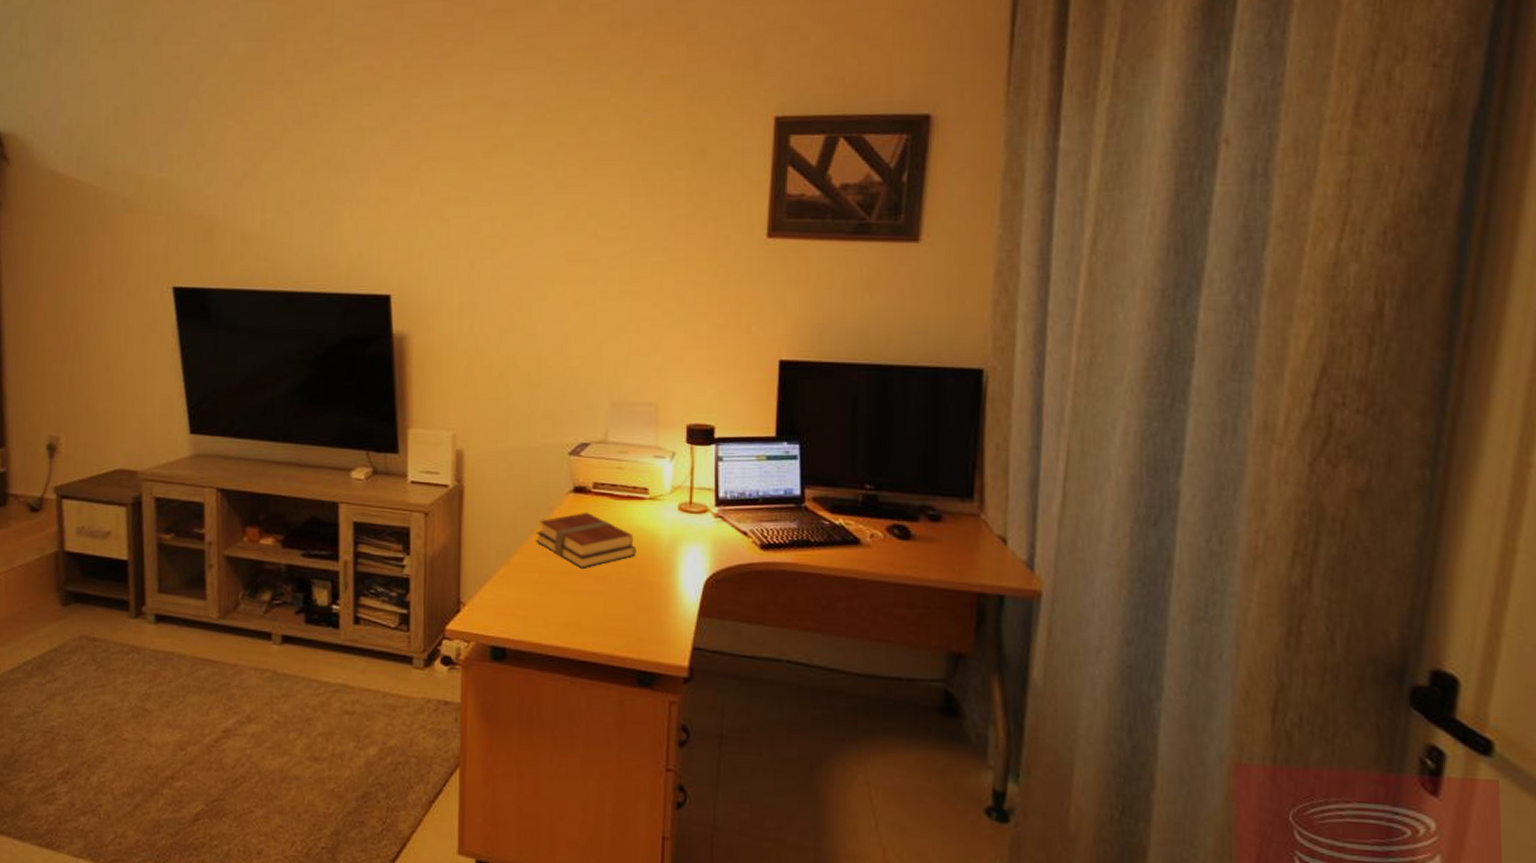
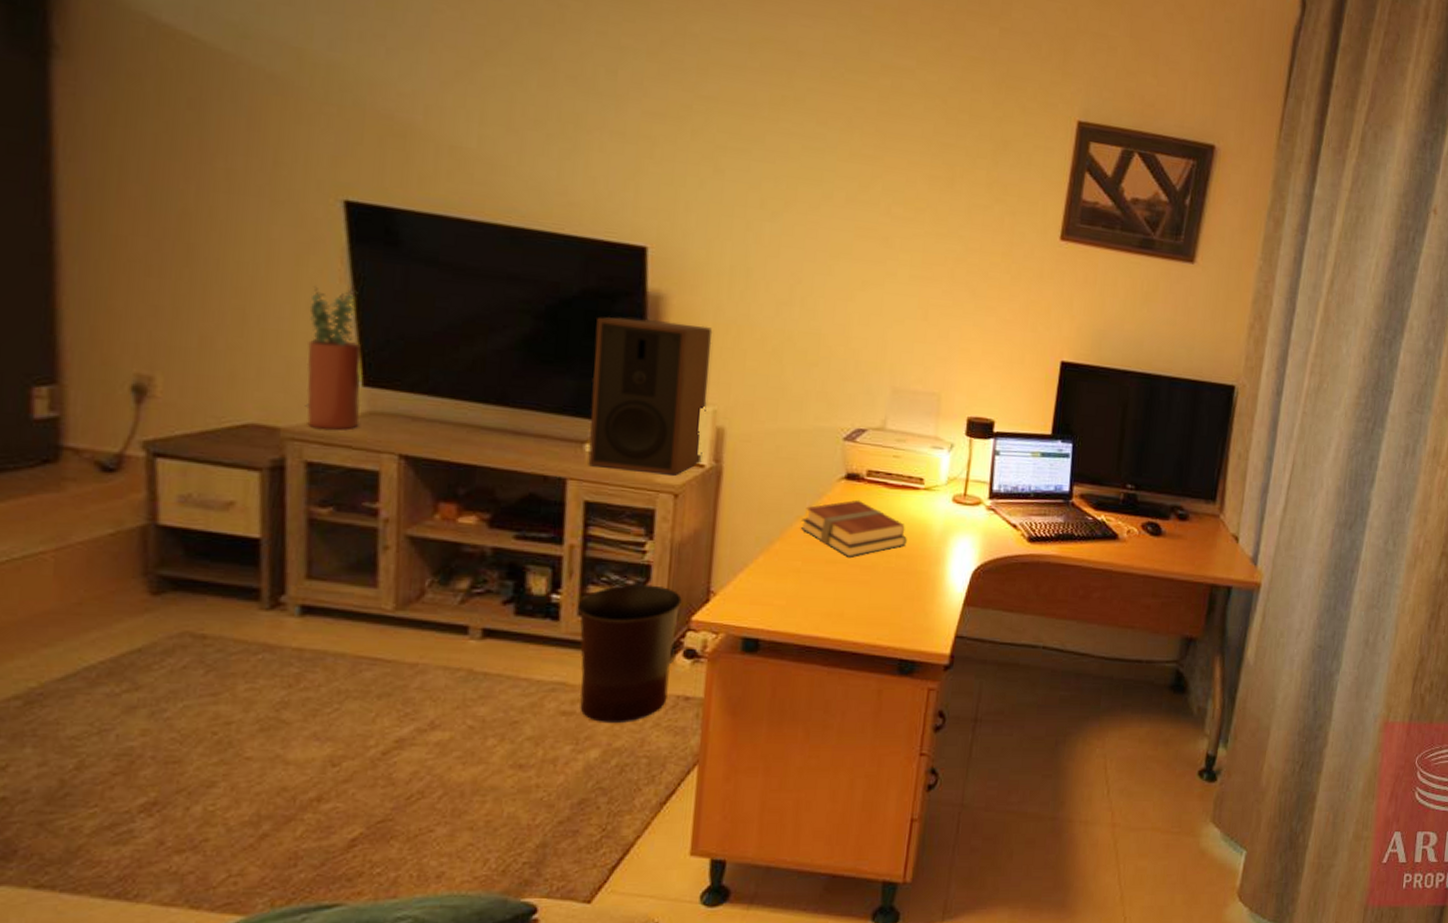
vase: none [153,351,190,473] -> present [306,282,362,432]
waste bin: none [352,596,437,723] -> present [577,584,682,722]
speaker: none [353,357,448,496] -> present [588,317,713,476]

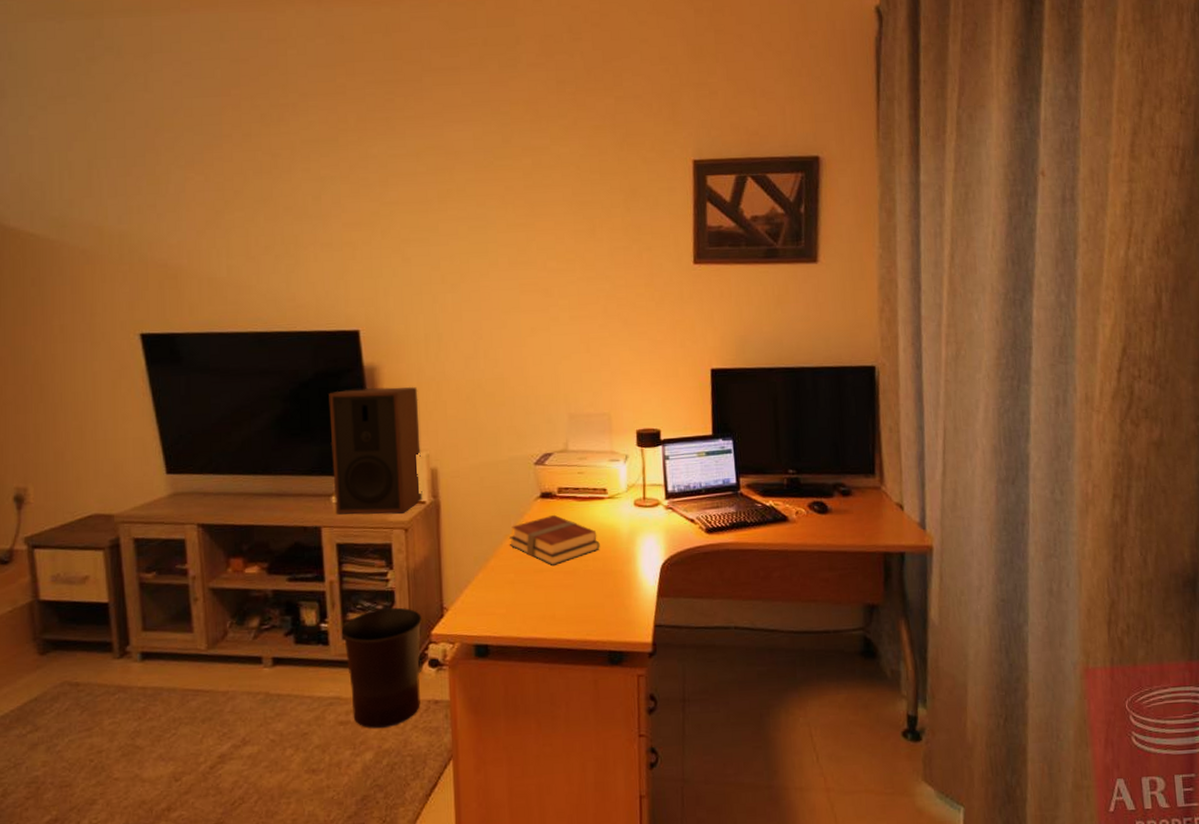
vase: present [306,282,362,432] -> none [125,395,168,514]

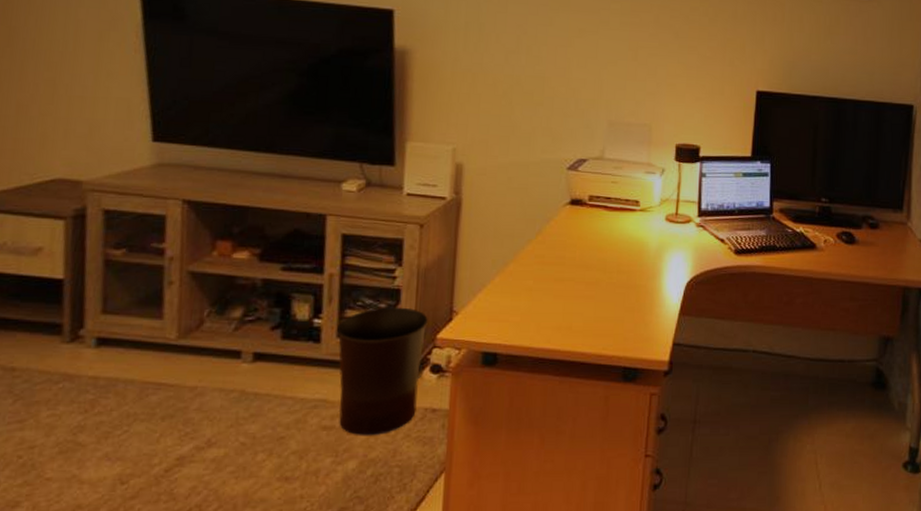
speaker: present [329,386,423,515] -> none [345,70,451,208]
books: present [510,514,600,565] -> none [532,222,626,275]

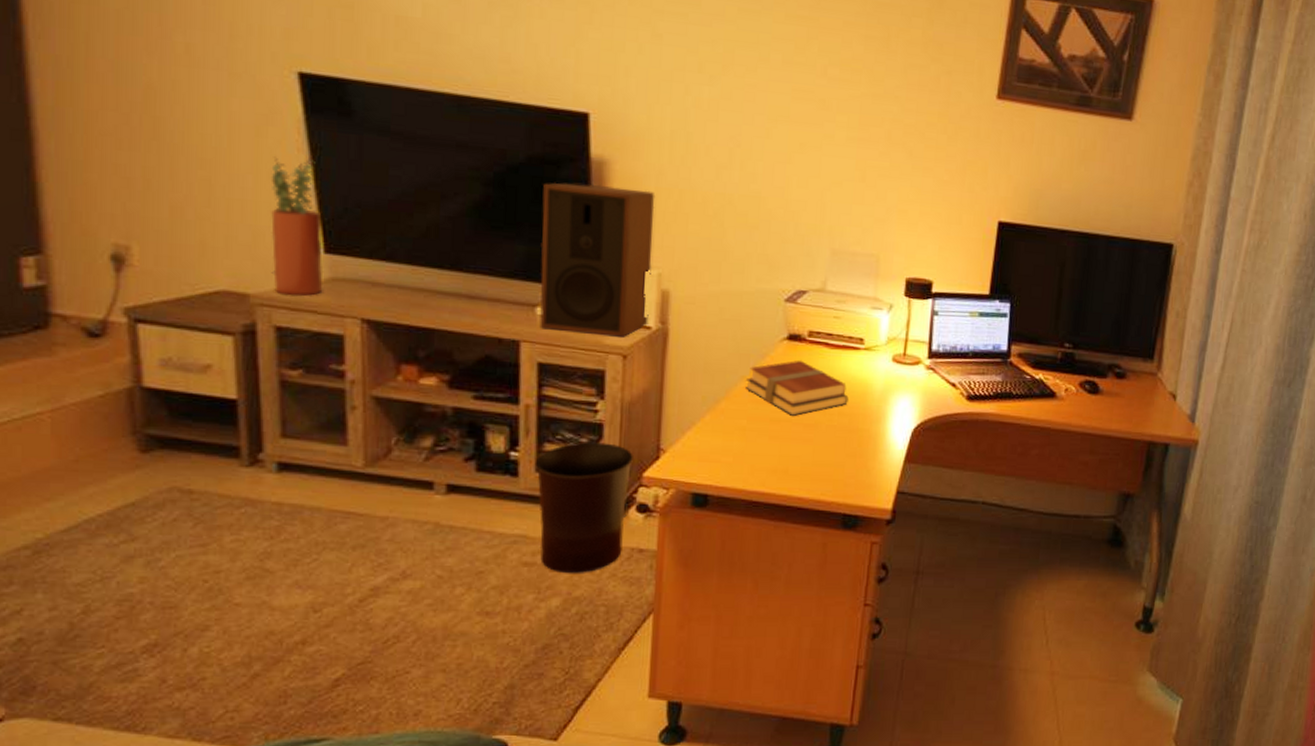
vase: none [105,52,152,183] -> present [270,152,324,298]
speaker: none [345,70,451,208] -> present [539,182,656,337]
books: none [532,222,626,275] -> present [746,360,849,416]

